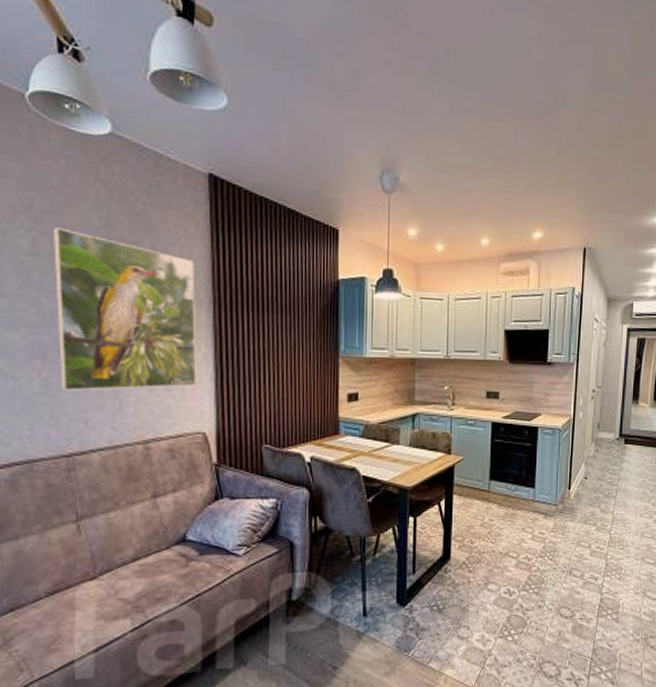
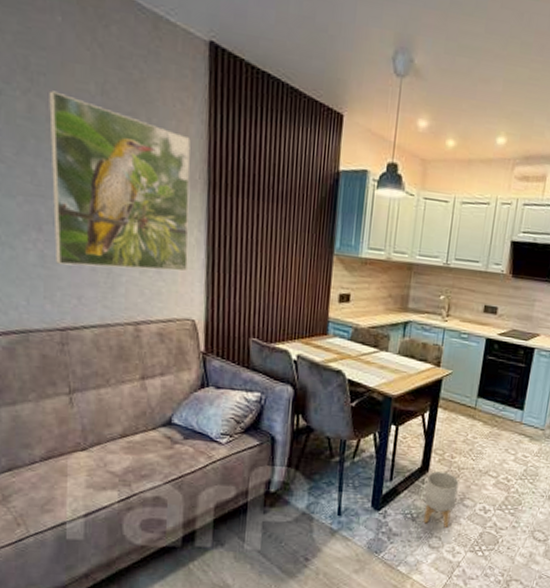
planter: none [448,557,481,616] -> present [423,470,459,528]

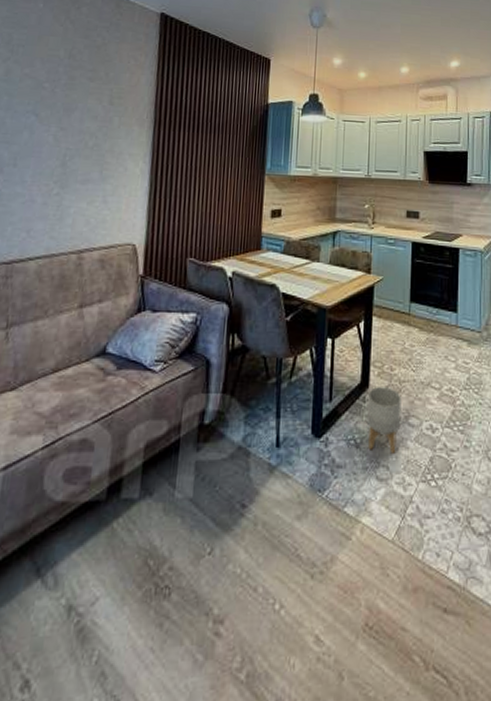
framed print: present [49,90,191,272] -> none [11,58,141,202]

